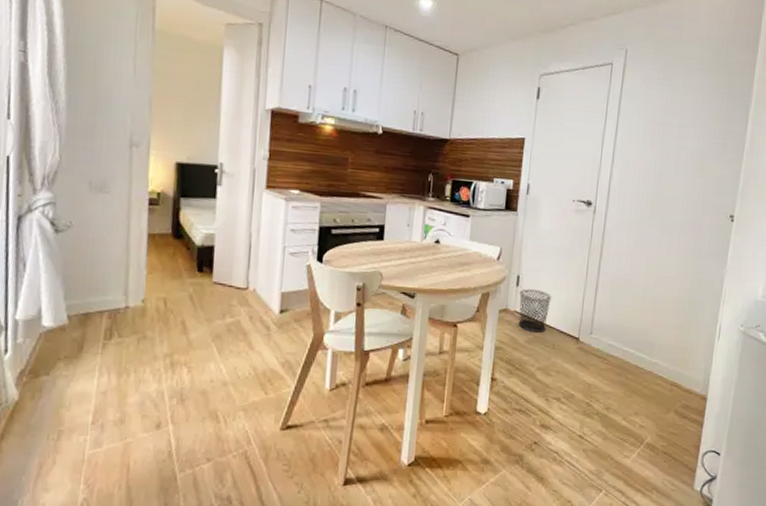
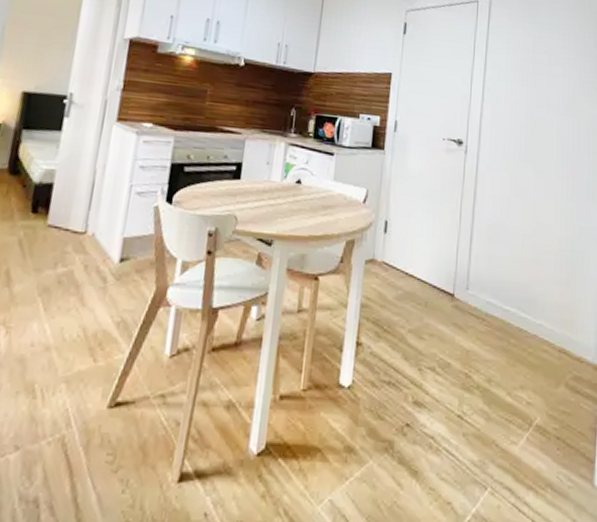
waste bin: present [518,289,551,333] -> none [386,237,422,287]

